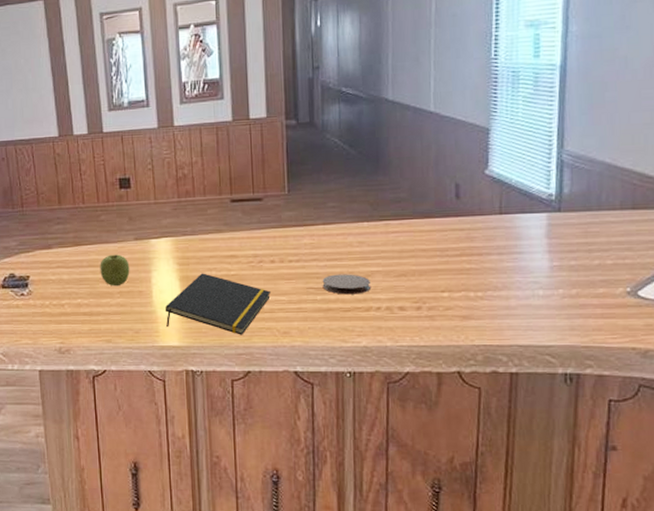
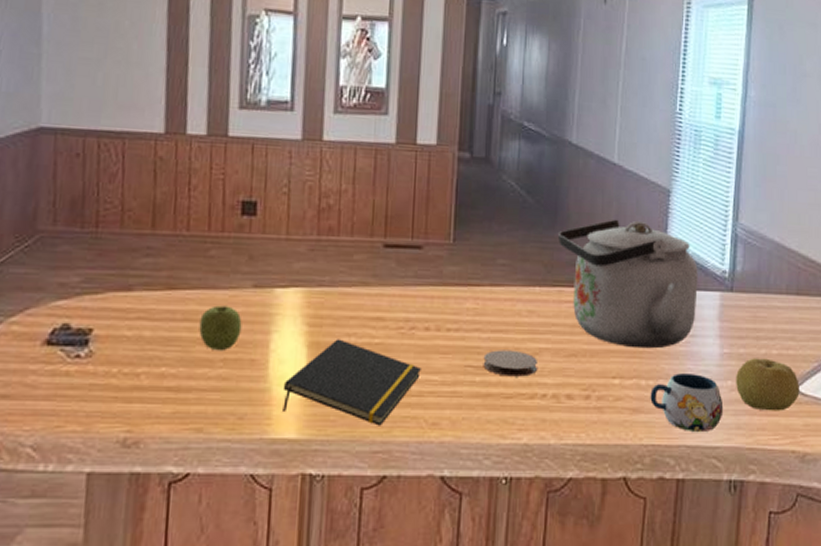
kettle: none [380,158,523,267] -> present [557,219,698,349]
mug: none [479,285,556,334] -> present [650,373,724,433]
fruit: none [568,268,639,314] -> present [736,358,800,411]

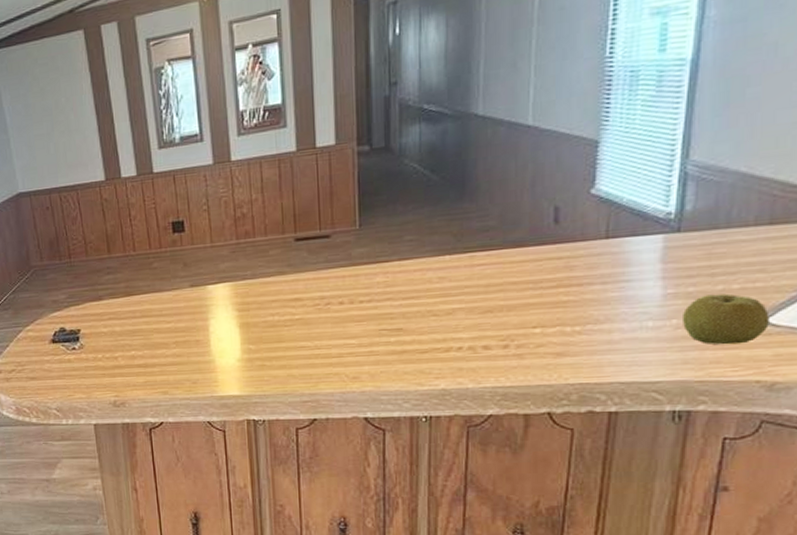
fruit: present [199,305,242,350] -> none [153,303,186,336]
notepad: present [283,339,422,426] -> none [223,318,340,382]
coaster: present [483,350,537,377] -> none [396,312,451,335]
kettle: present [557,219,698,349] -> none [466,177,634,299]
mug: present [650,373,724,433] -> none [577,316,667,370]

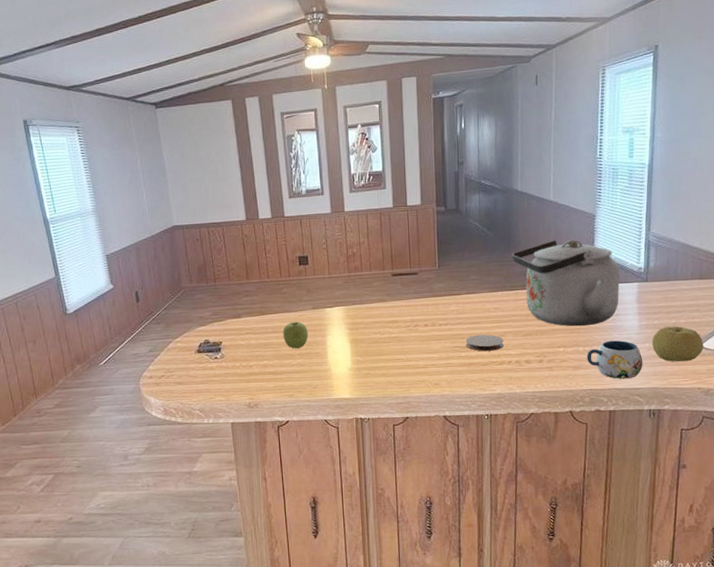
fruit: none [153,303,186,336] -> present [283,321,309,348]
coaster: none [396,312,451,335] -> present [466,334,503,352]
kettle: none [466,177,634,299] -> present [512,239,620,327]
mug: none [577,316,667,370] -> present [587,340,643,380]

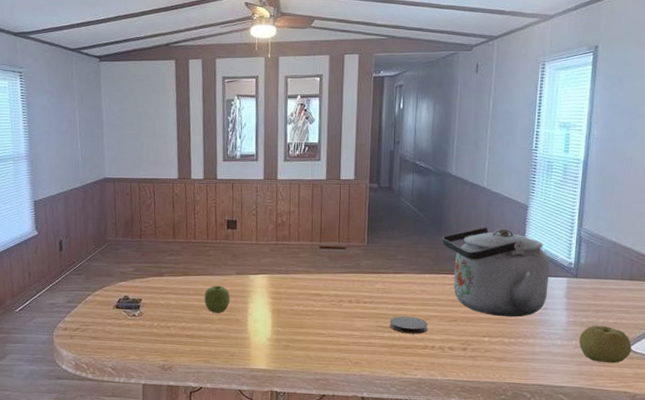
mug: present [587,340,643,380] -> none [512,335,569,376]

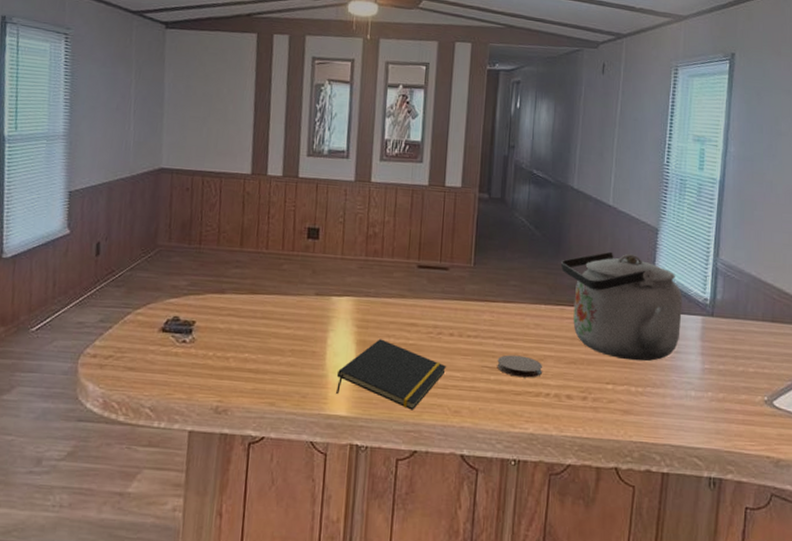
fruit: present [204,285,230,313] -> none [273,308,306,343]
notepad: none [257,307,348,363] -> present [336,339,447,411]
fruit: present [579,325,631,364] -> none [716,374,774,422]

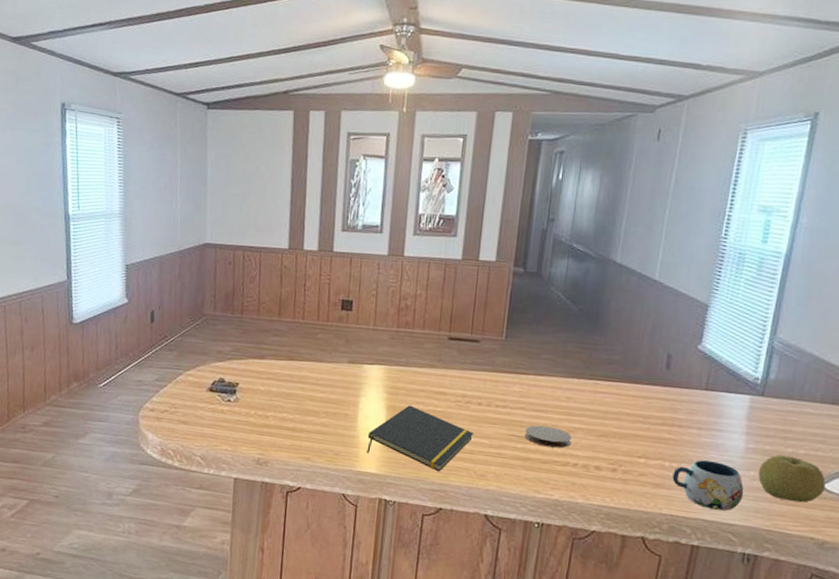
kettle: present [560,251,682,362] -> none [597,327,730,438]
mug: none [639,383,704,435] -> present [672,460,744,512]
fruit: none [716,374,774,422] -> present [758,454,826,503]

